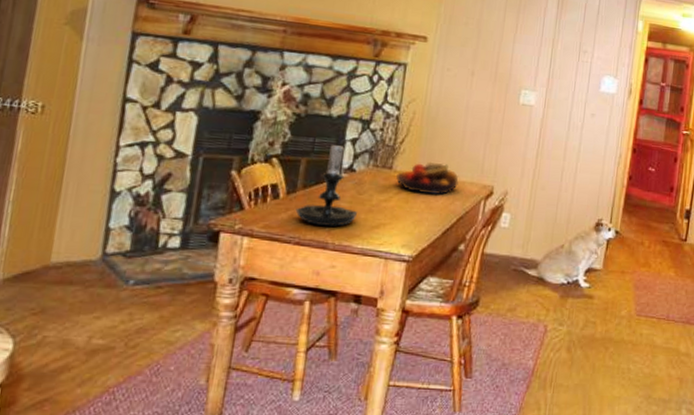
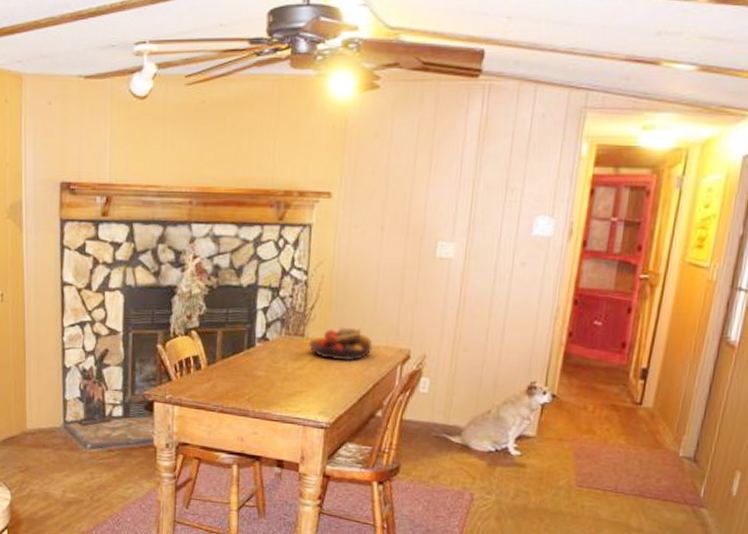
candle holder: present [295,140,358,227] -> none [217,310,275,395]

